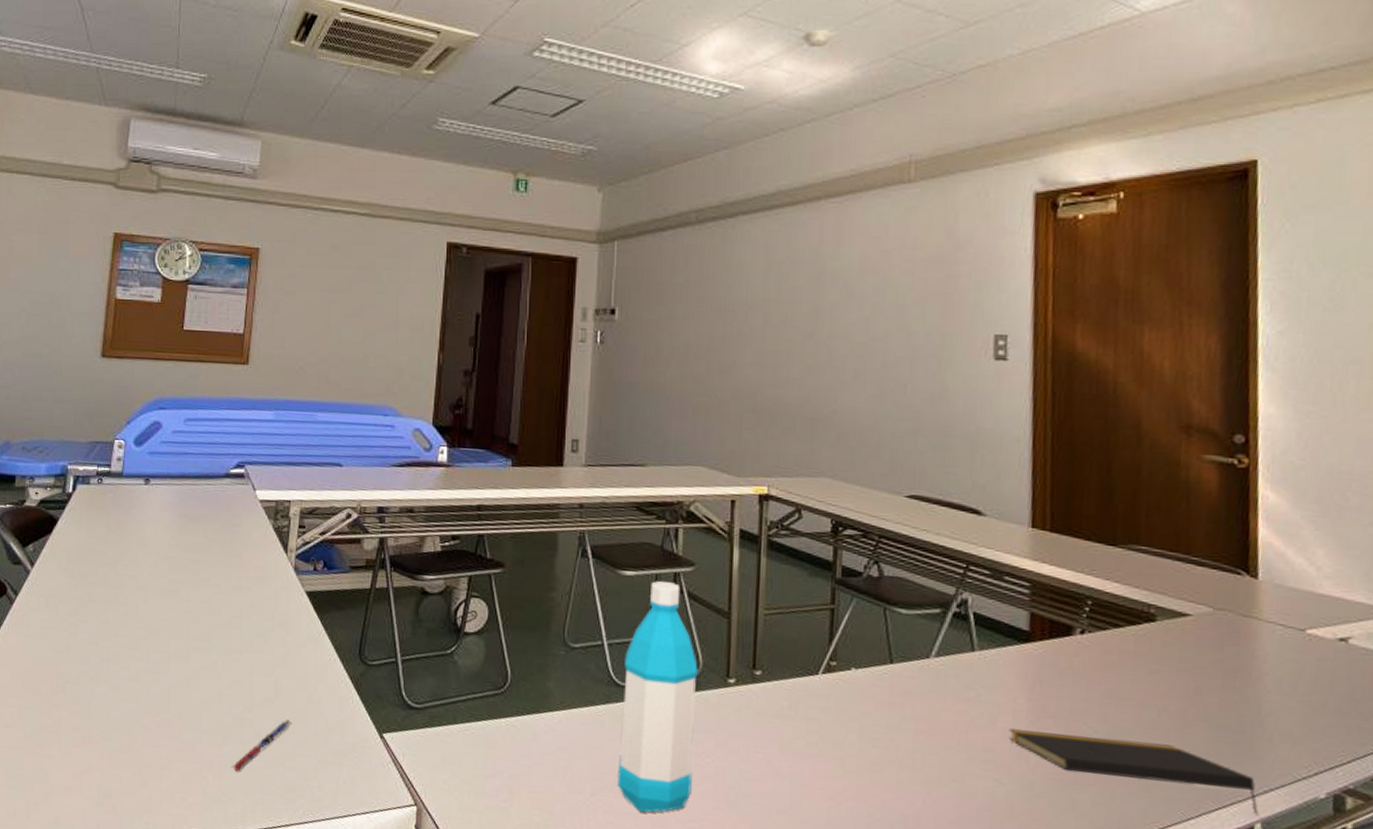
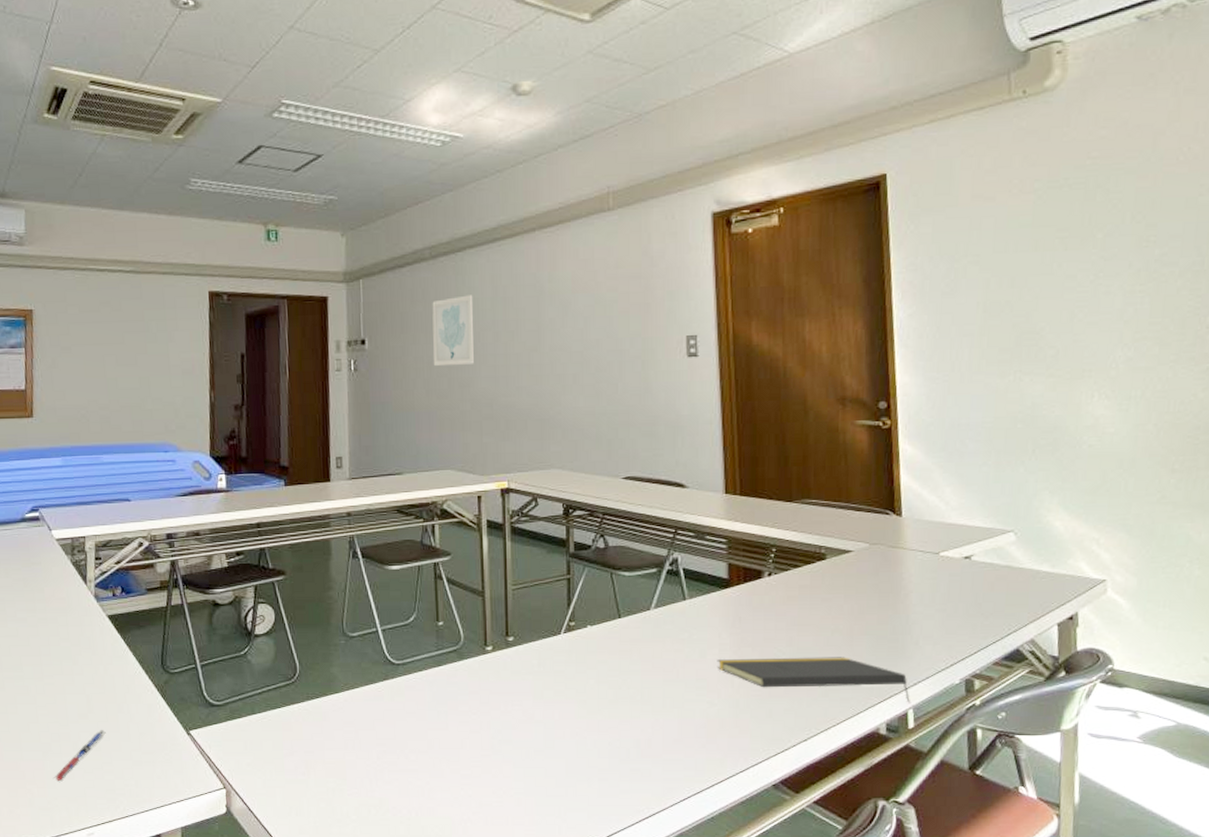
water bottle: present [618,581,698,813] -> none [397,571,462,768]
wall art: none [690,267,743,347] -> present [432,295,474,367]

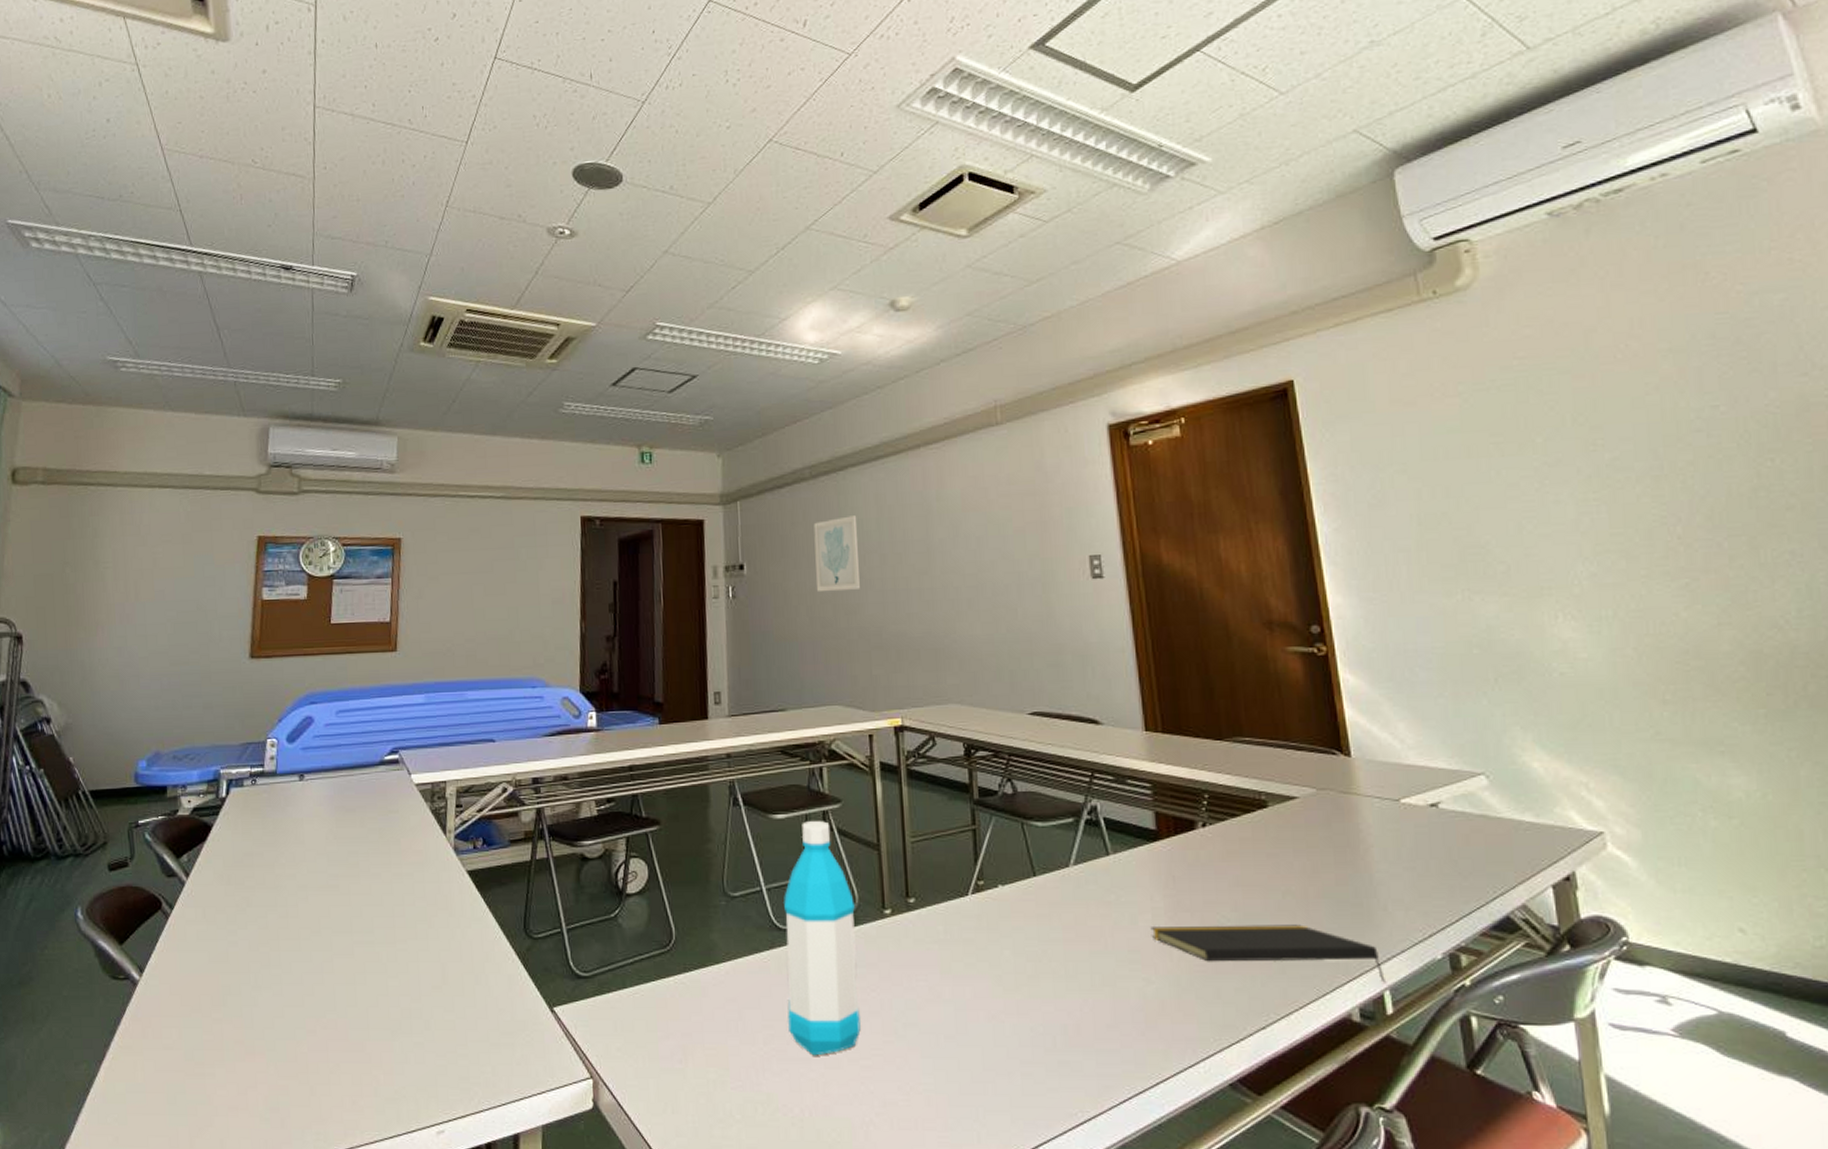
pen: present [54,730,106,781] -> none [402,1005,461,1066]
water bottle: none [397,571,462,768] -> present [784,821,861,1056]

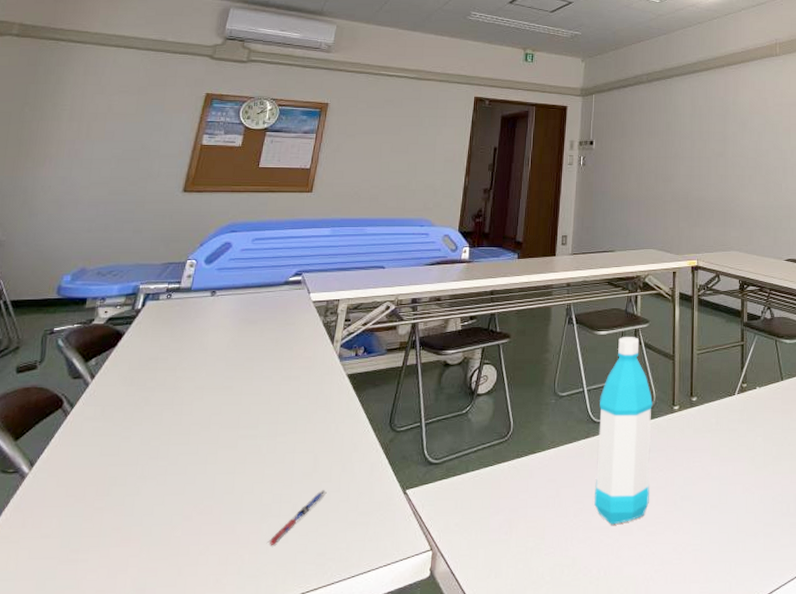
pen: none [402,1005,461,1066] -> present [267,490,327,545]
wall art: present [813,515,860,593] -> none [644,111,677,165]

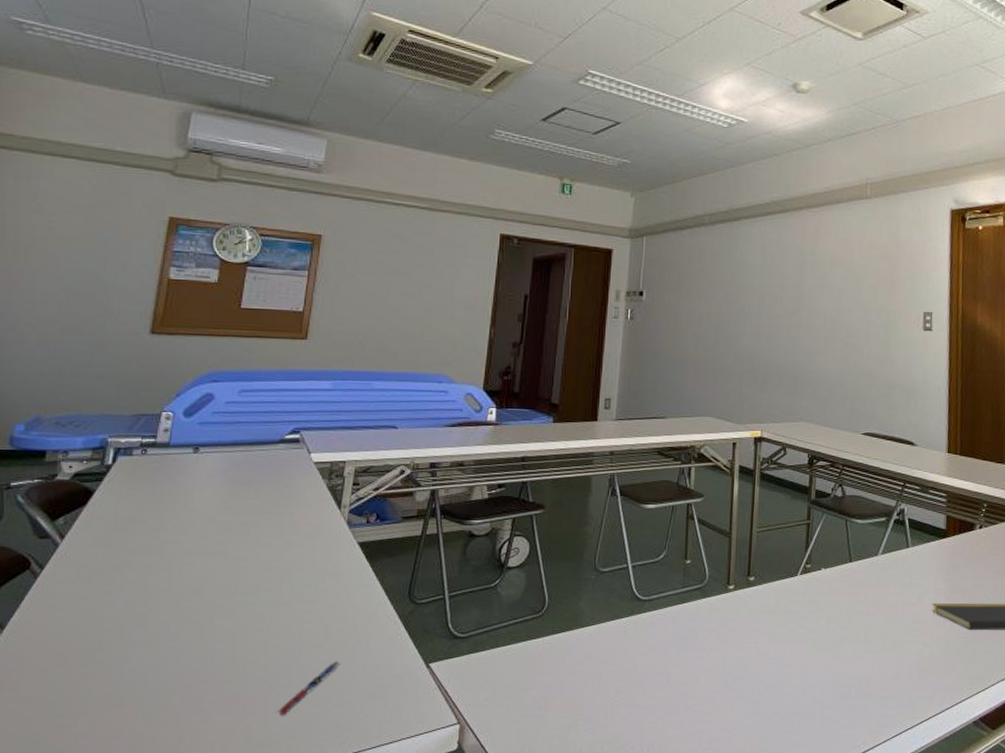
water bottle: present [594,337,653,525] -> none [638,511,705,703]

